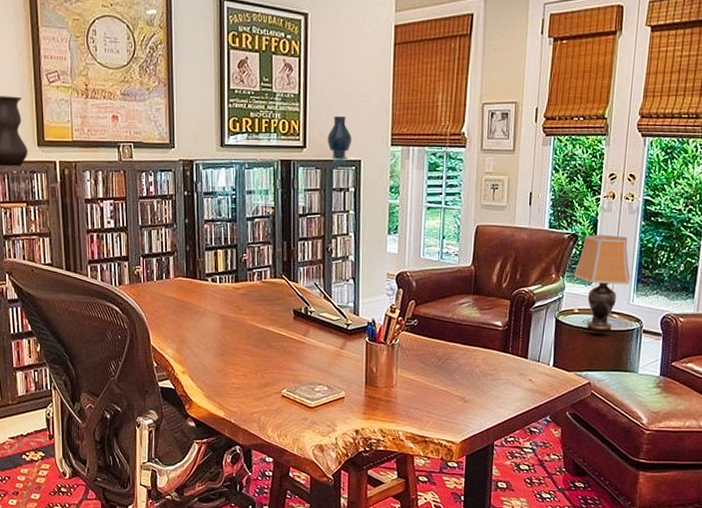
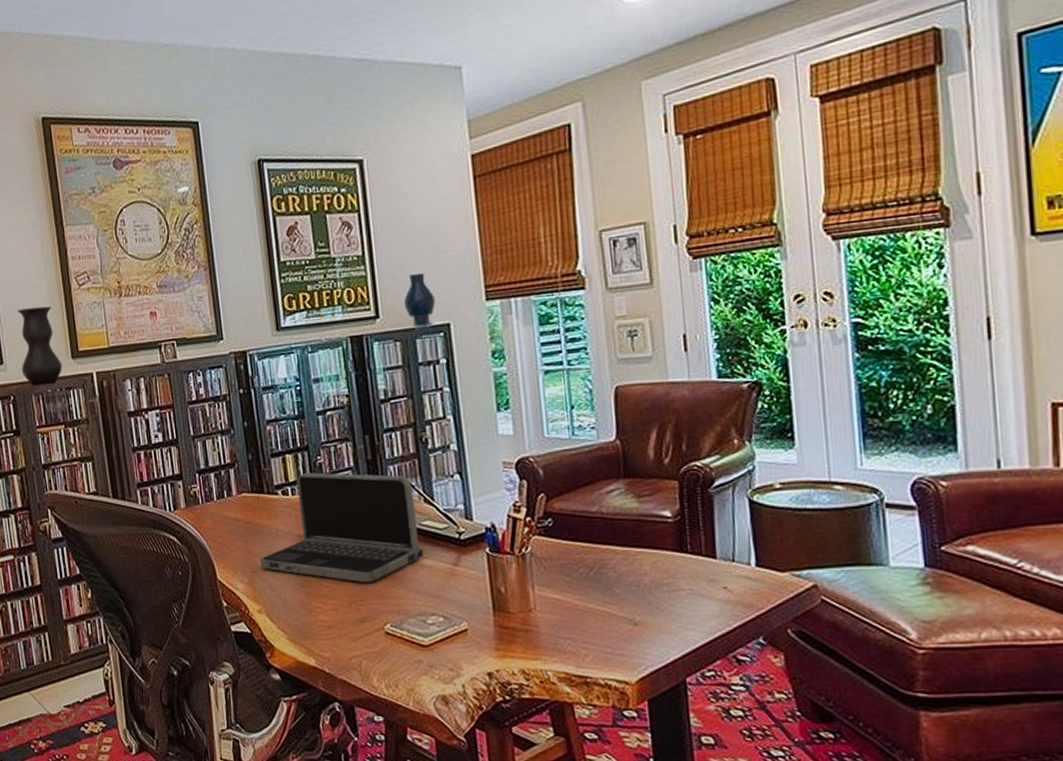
laptop: none [188,265,319,357] -> present [260,472,424,583]
table lamp: present [573,234,631,333] -> none [764,376,853,514]

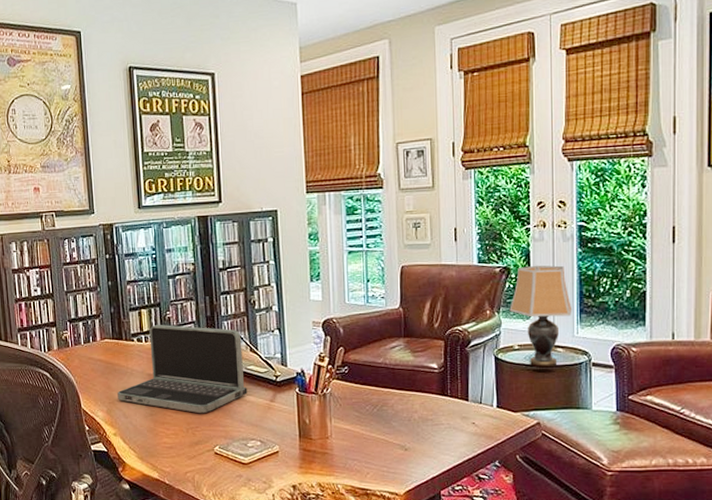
vase: present [404,274,436,332] -> none [242,169,267,216]
table lamp: none [764,376,853,514] -> present [509,265,573,369]

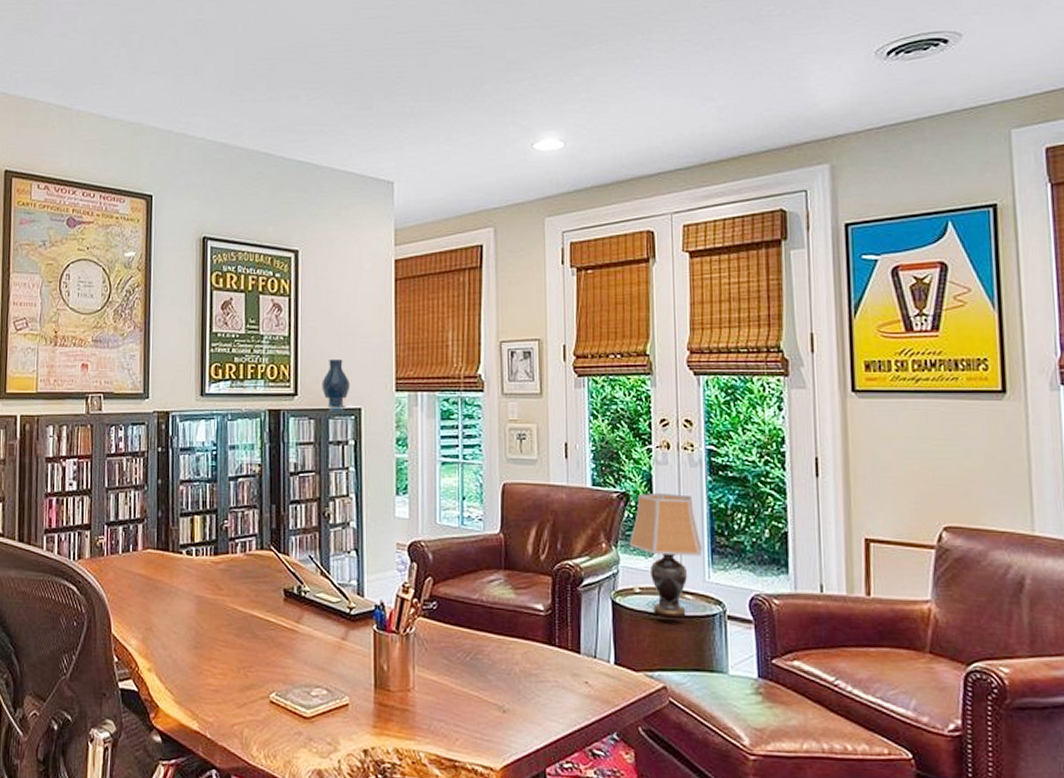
laptop: present [117,324,248,414] -> none [157,534,315,650]
vase: none [242,169,267,216] -> present [322,360,351,413]

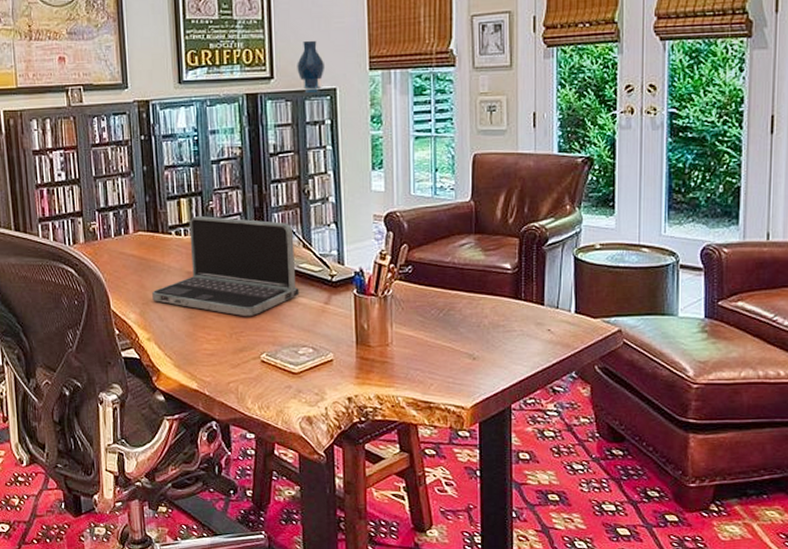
laptop: none [157,534,315,650] -> present [152,215,299,317]
table lamp: present [629,492,703,620] -> none [591,155,661,271]

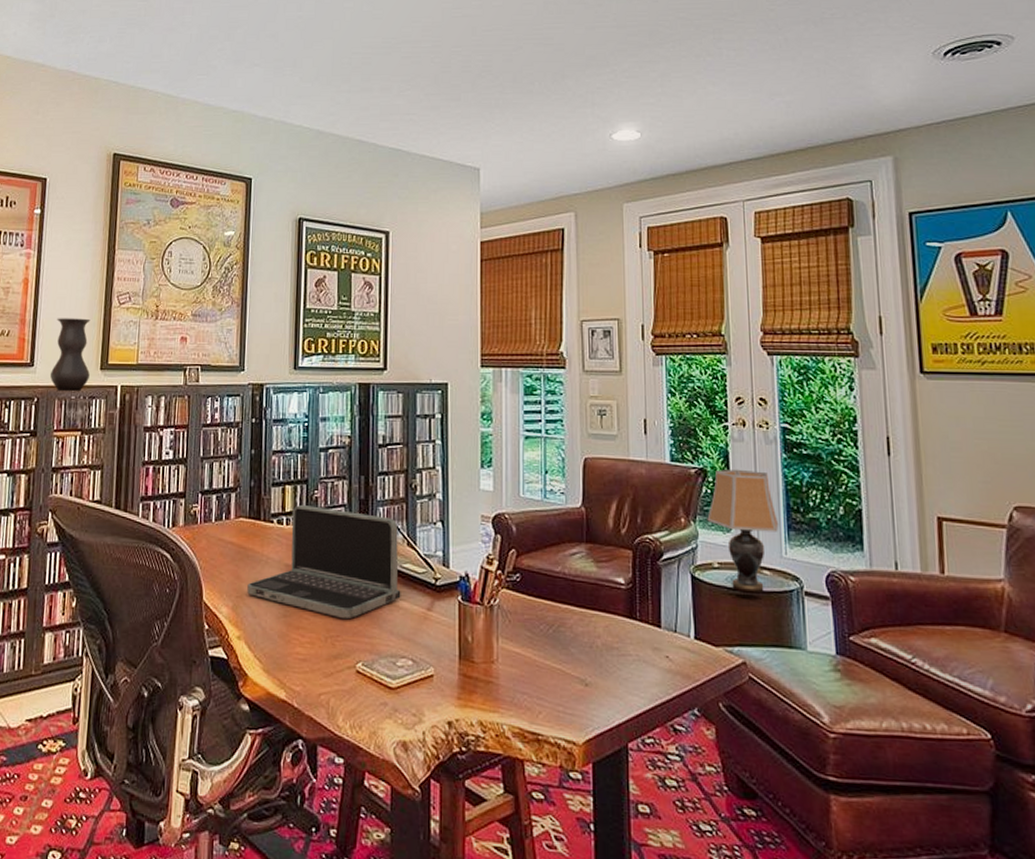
vase: present [297,41,326,94] -> none [410,336,438,387]
table lamp: none [591,155,661,271] -> present [707,469,779,595]

